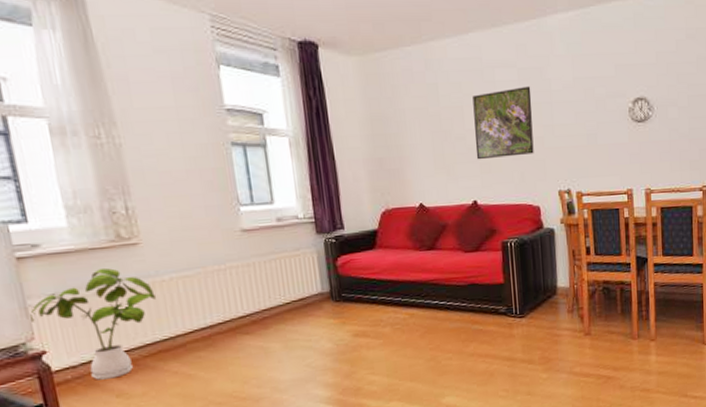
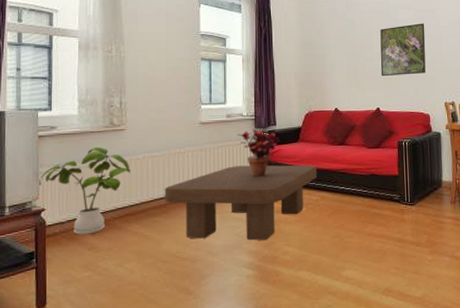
coffee table: none [205,276,403,375] -> present [164,165,317,241]
potted plant: none [294,233,352,295] -> present [238,128,280,177]

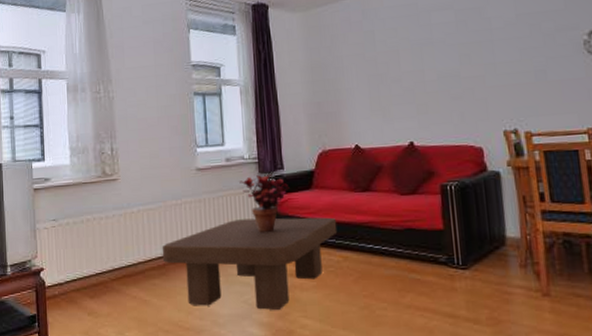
house plant: present [39,146,130,235] -> none [37,199,126,298]
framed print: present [380,23,426,77] -> none [408,26,475,101]

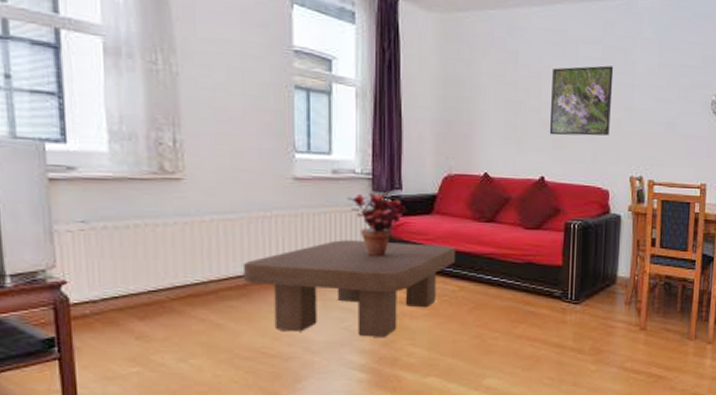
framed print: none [408,26,475,101] -> present [549,65,614,136]

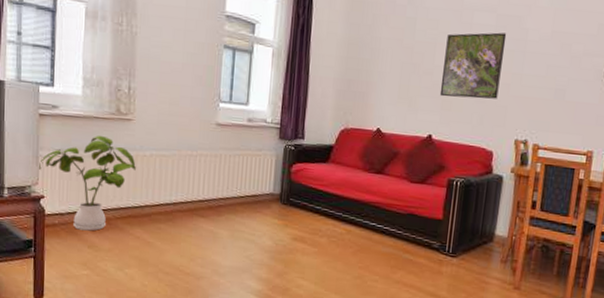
house plant: none [55,200,192,319] -> present [39,135,136,231]
coffee table: present [242,240,456,337] -> none [170,179,347,269]
potted plant: present [348,192,407,256] -> none [258,139,307,197]

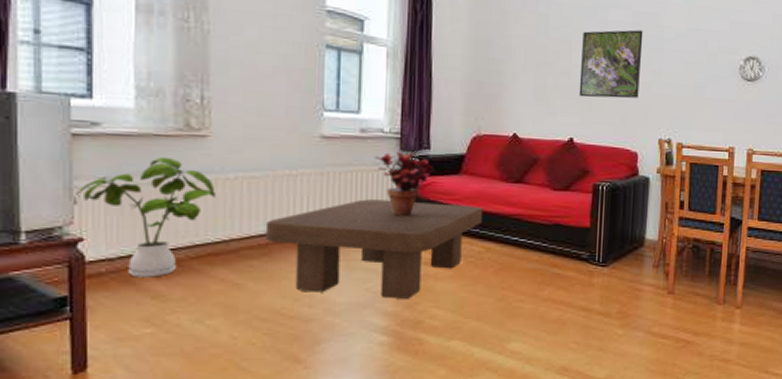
coffee table: none [170,179,347,269] -> present [265,199,483,299]
potted plant: none [258,139,307,197] -> present [375,151,435,216]

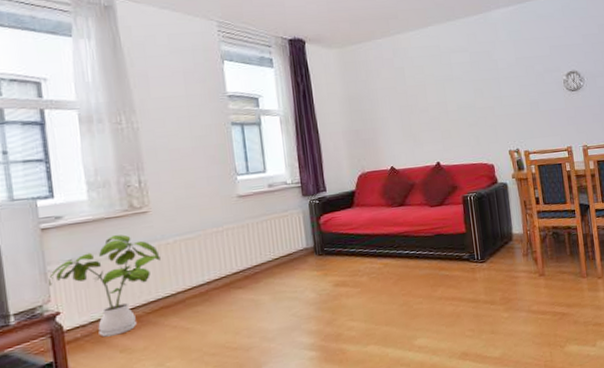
coffee table: present [265,199,483,299] -> none [203,231,378,326]
potted plant: present [375,151,435,216] -> none [283,196,333,250]
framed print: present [578,29,644,99] -> none [433,66,487,128]

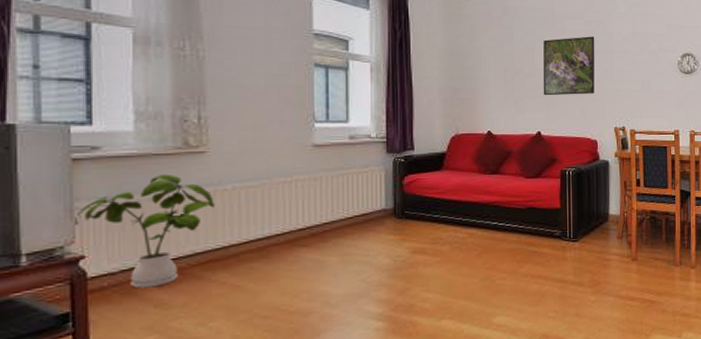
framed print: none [433,66,487,128] -> present [543,36,595,96]

